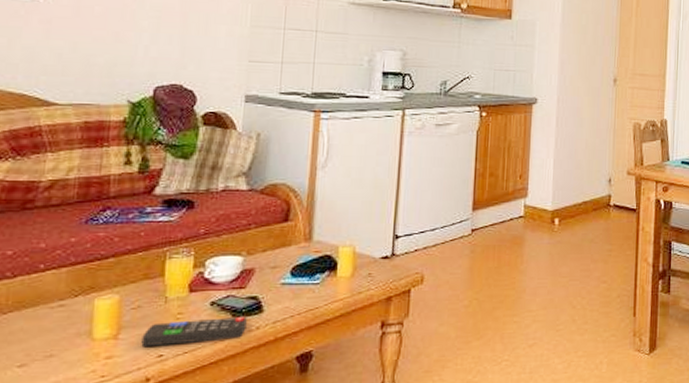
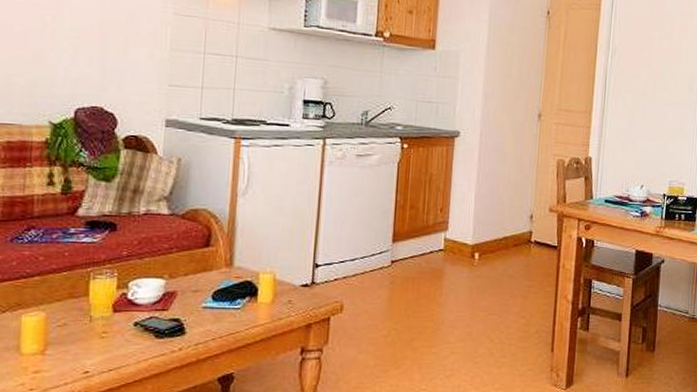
remote control: present [141,317,247,348] -> none [67,338,170,364]

